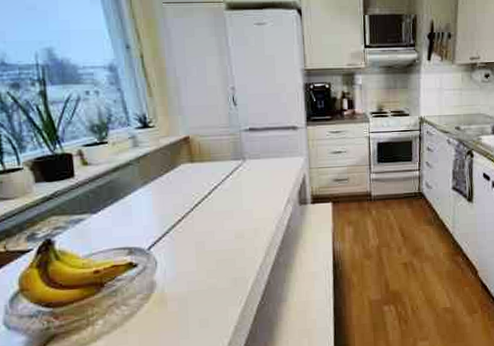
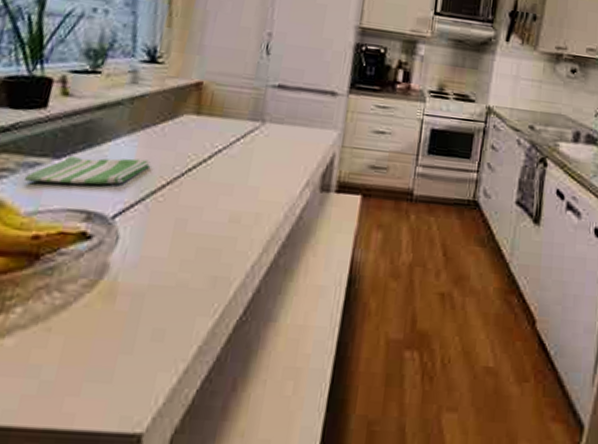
dish towel: none [74,203,167,233] -> present [23,156,151,185]

